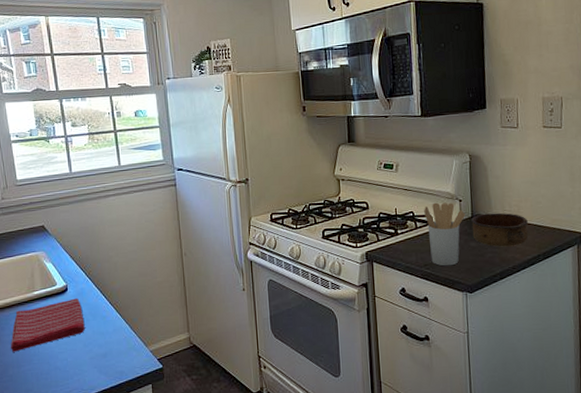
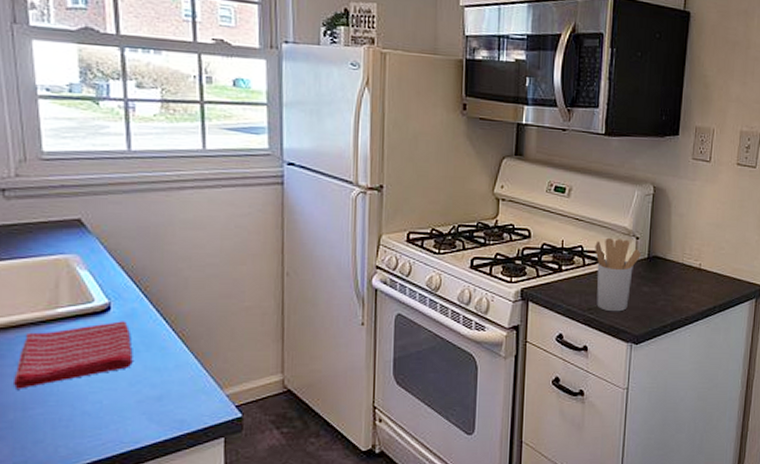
bowl: present [470,212,529,247] -> none [645,255,708,295]

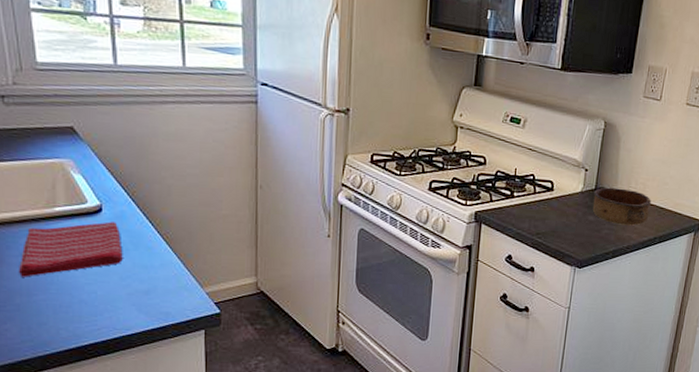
utensil holder: present [595,237,642,312] -> none [545,168,590,238]
bowl: none [645,255,708,295] -> present [592,187,651,226]

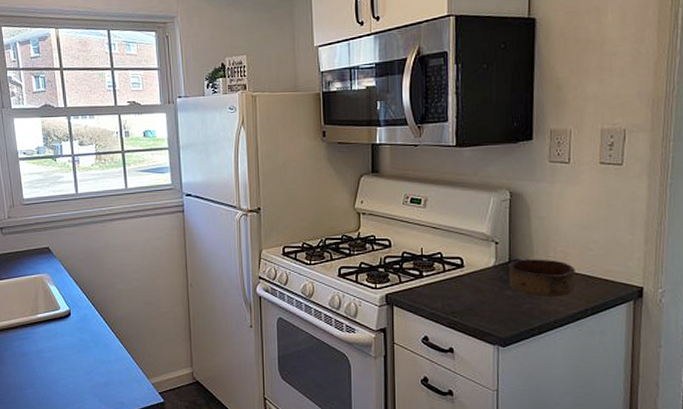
dish towel: present [18,221,123,277] -> none [13,324,87,374]

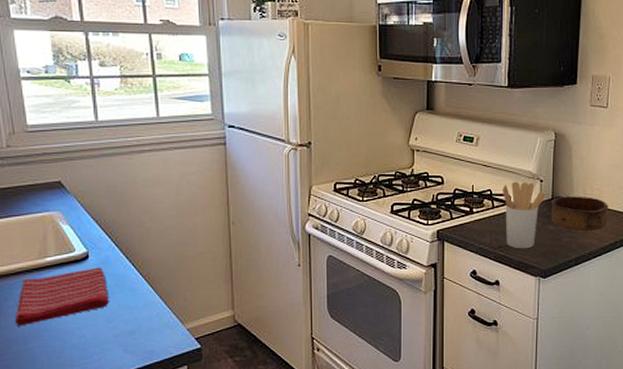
dish towel: none [13,324,87,374] -> present [14,267,109,326]
utensil holder: none [454,244,503,315] -> present [503,181,546,249]

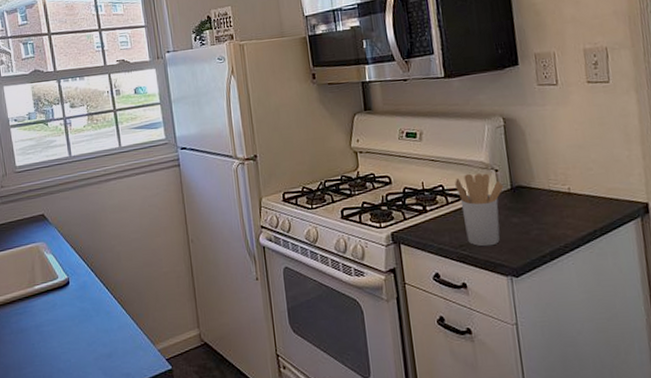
dish towel: present [14,267,109,326] -> none [11,292,88,353]
bowl: present [550,196,608,232] -> none [509,182,581,223]

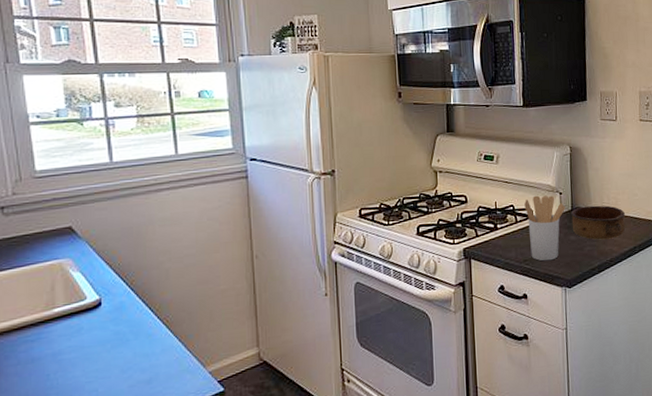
bowl: none [509,182,581,223] -> present [570,205,626,240]

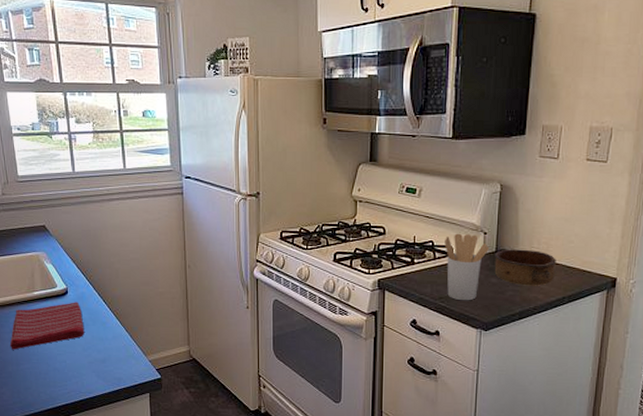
dish towel: none [16,314,123,386] -> present [9,302,84,350]

